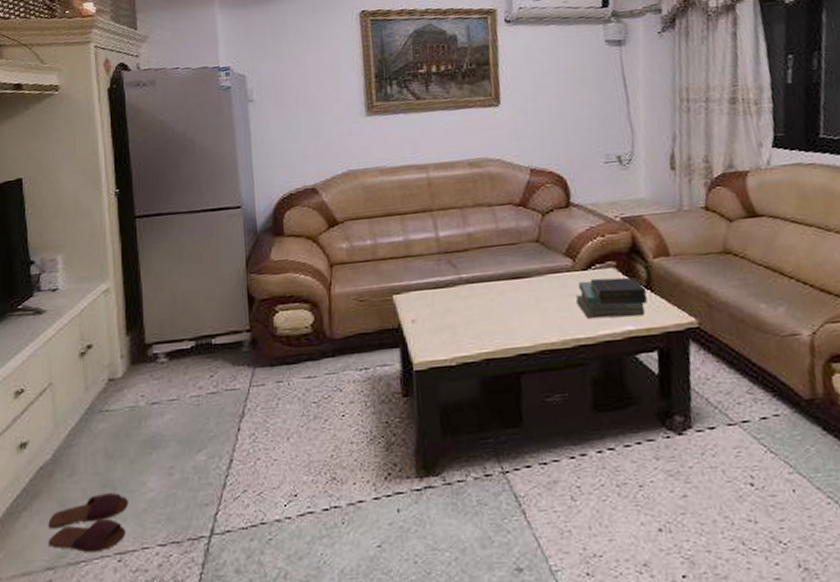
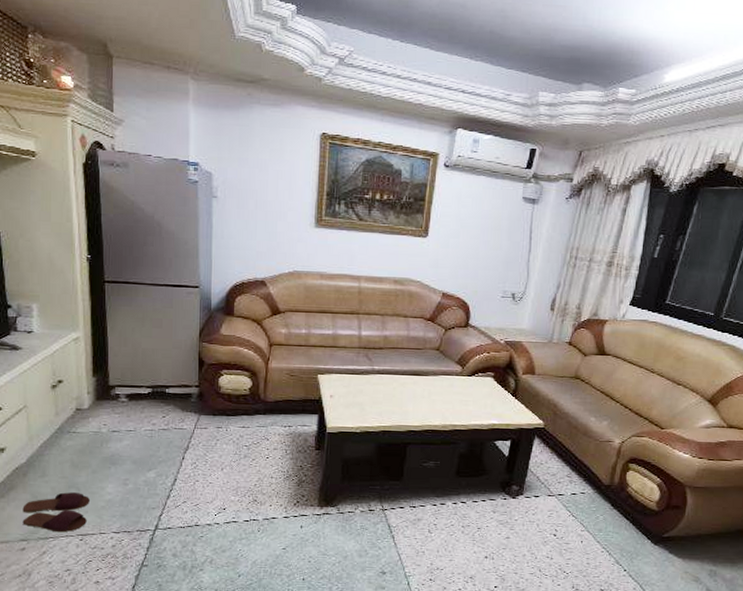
books: present [576,277,647,320] -> none [459,383,513,415]

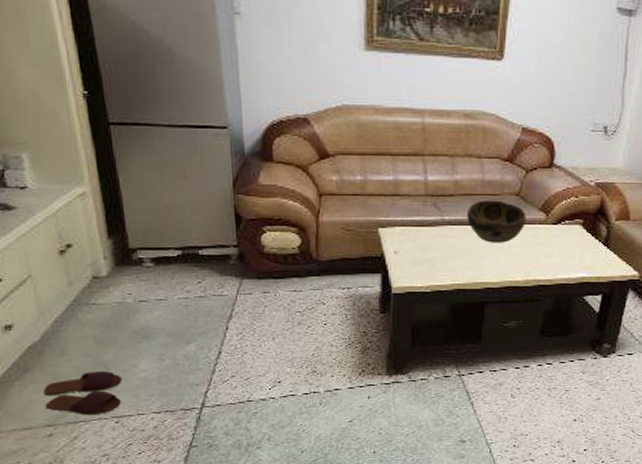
decorative bowl: none [394,353,445,391] -> present [467,200,527,243]

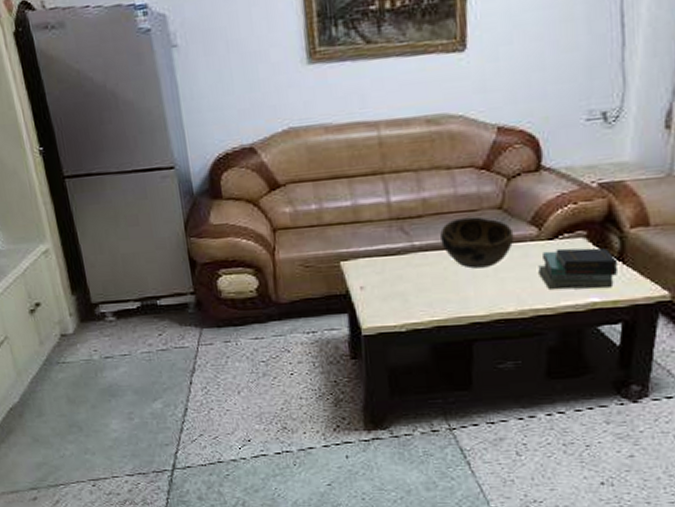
slippers: present [43,371,122,416] -> none [25,432,96,478]
books: none [543,232,604,267] -> present [538,247,618,290]

